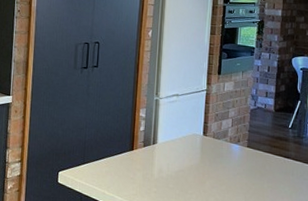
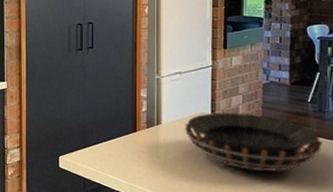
decorative bowl: none [178,134,300,192] -> present [185,112,323,172]

